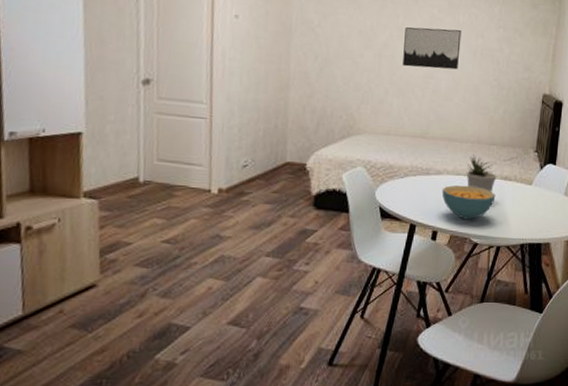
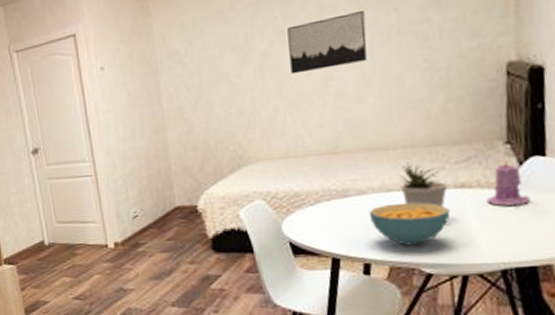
candle: none [518,165,544,198] -> present [486,161,532,207]

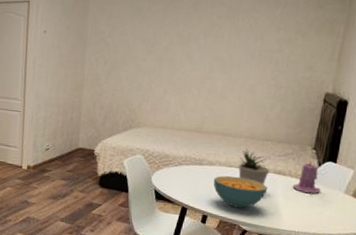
wall art: present [287,11,367,74] -> none [181,33,240,71]

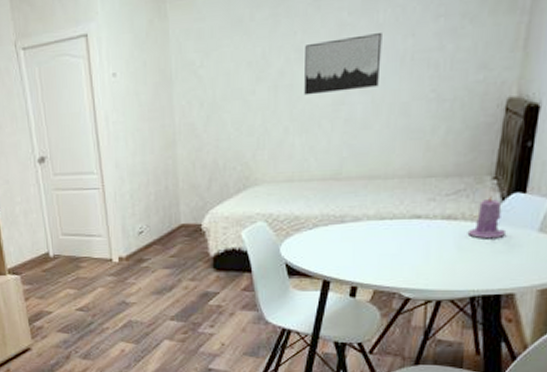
wall art: none [181,33,240,71] -> present [304,33,382,96]
cereal bowl: present [213,176,268,209] -> none [361,230,435,271]
potted plant: present [238,148,270,184] -> none [393,192,436,236]

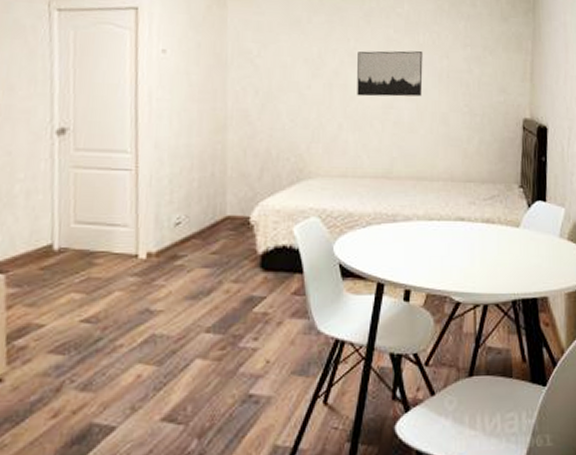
candle: present [467,196,507,239] -> none [504,203,535,243]

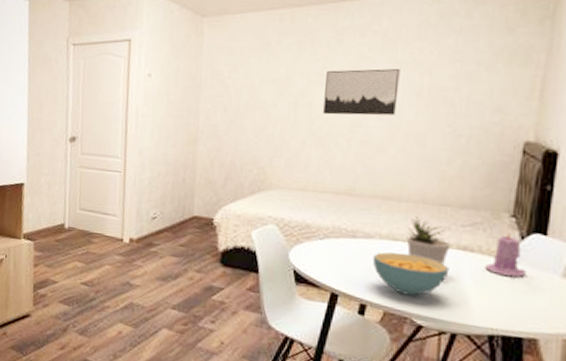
cereal bowl: none [412,232,477,274] -> present [372,252,450,296]
potted plant: none [440,194,477,238] -> present [406,216,451,264]
candle: none [504,203,535,243] -> present [484,233,527,278]

